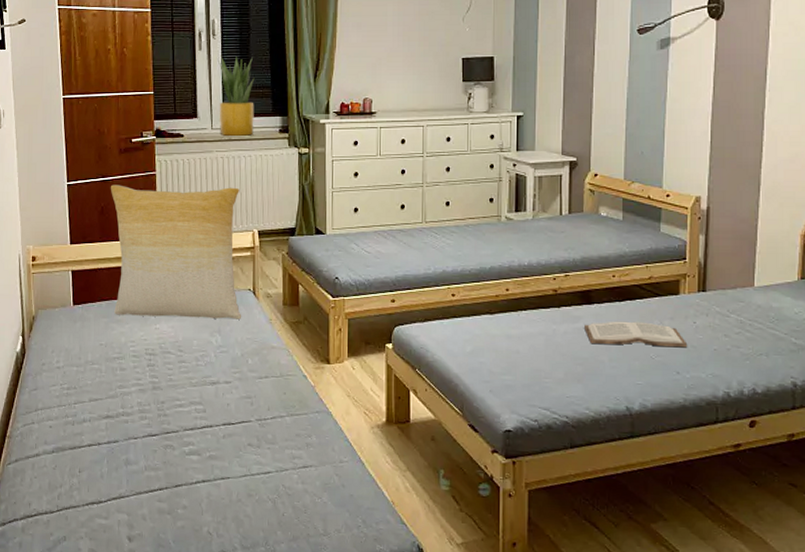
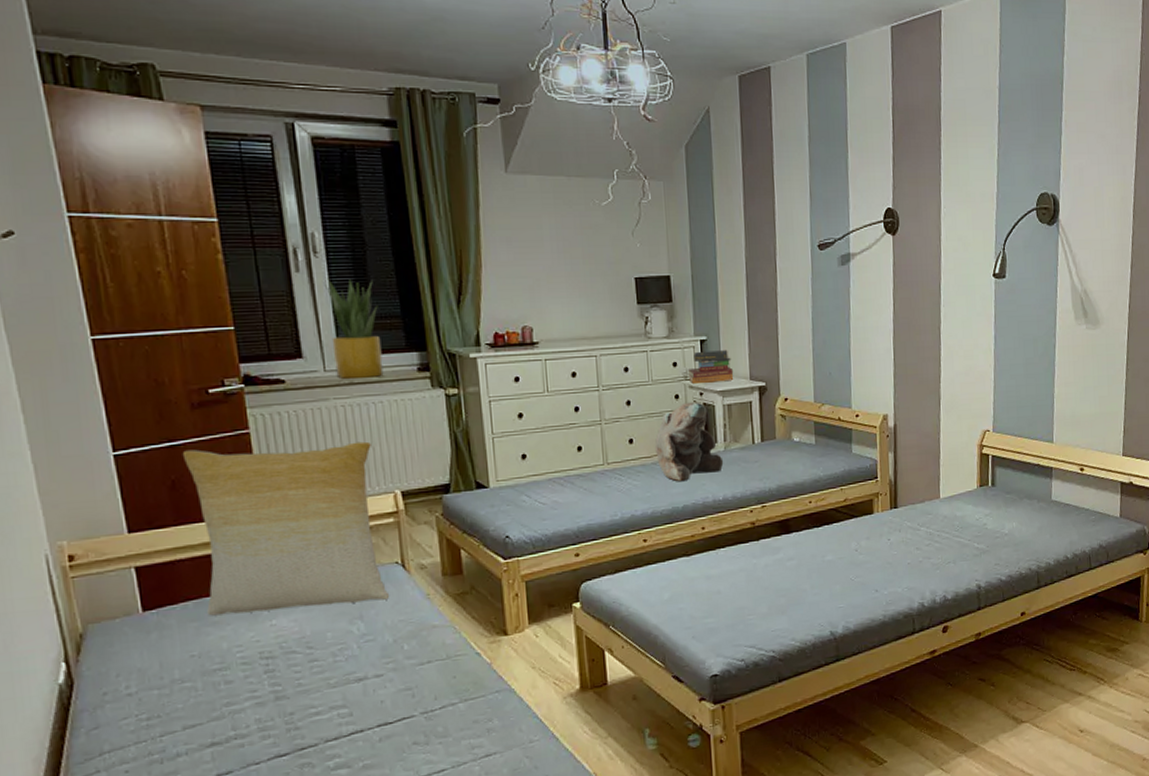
stuffed animal: none [468,172,531,245] -> present [654,402,724,482]
books: none [503,126,546,156] -> present [687,350,734,385]
book: present [584,321,688,348] -> none [785,544,884,574]

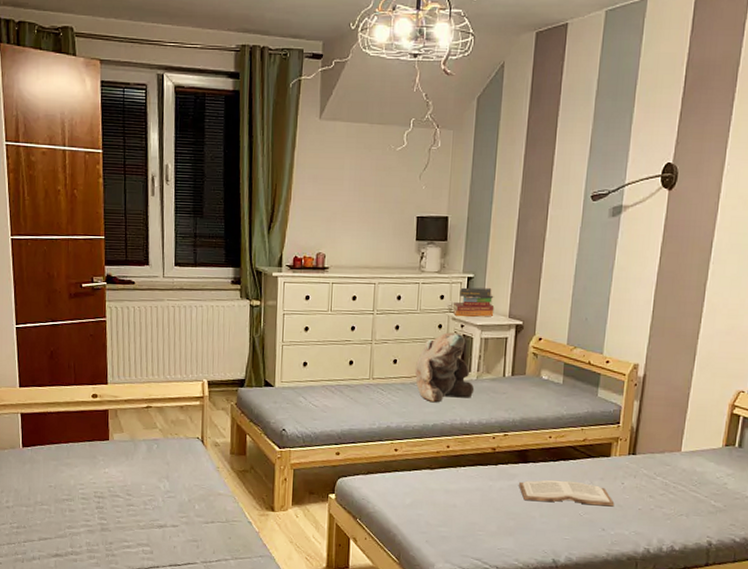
pillow: present [182,441,390,616] -> none [59,329,190,467]
planter: present [323,280,384,379] -> none [170,204,208,286]
book: none [785,544,884,574] -> present [519,479,615,507]

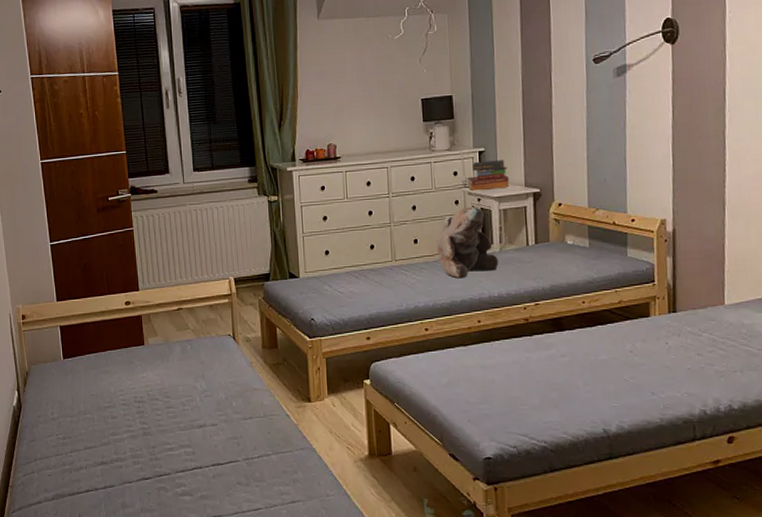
book: present [519,479,615,507] -> none [557,345,661,370]

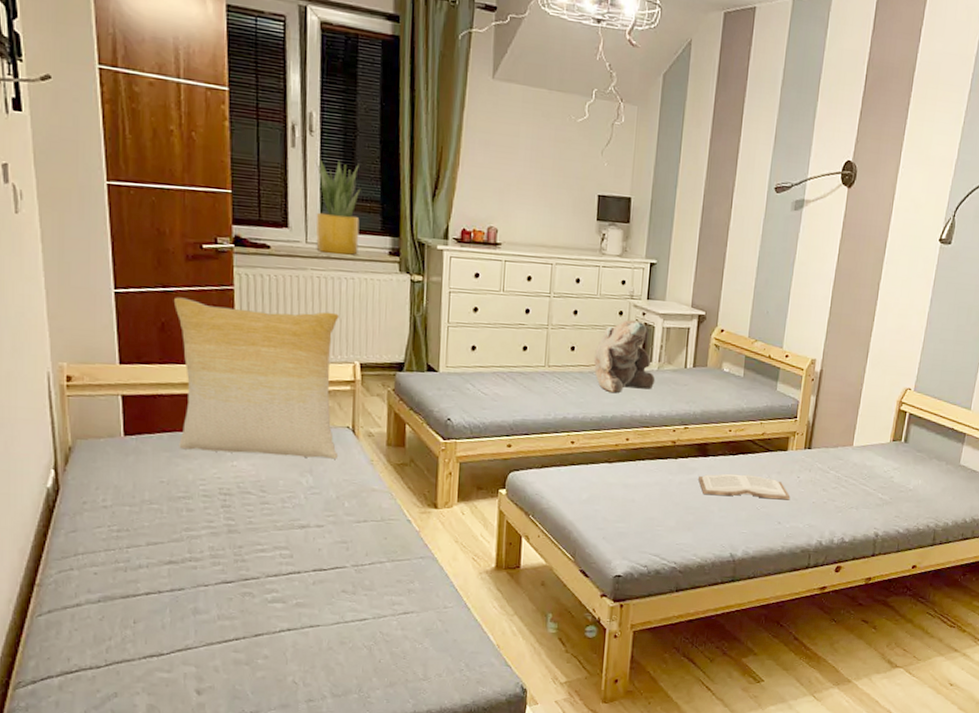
pillow: none [91,238,224,366] -> present [173,297,339,459]
planter: none [185,112,224,189] -> present [315,159,361,255]
books: present [467,160,510,192] -> none [634,273,677,306]
book: none [557,345,661,370] -> present [698,473,791,500]

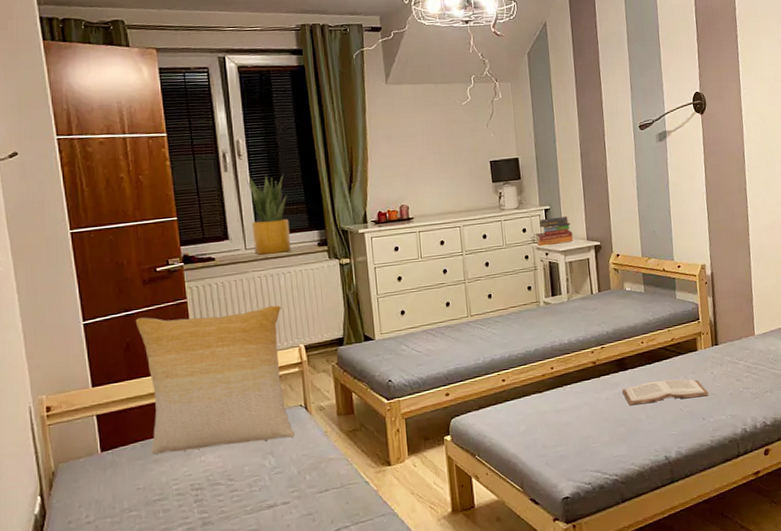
stuffed animal: present [593,320,656,394] -> none [509,261,568,329]
books: none [634,273,677,306] -> present [535,216,573,247]

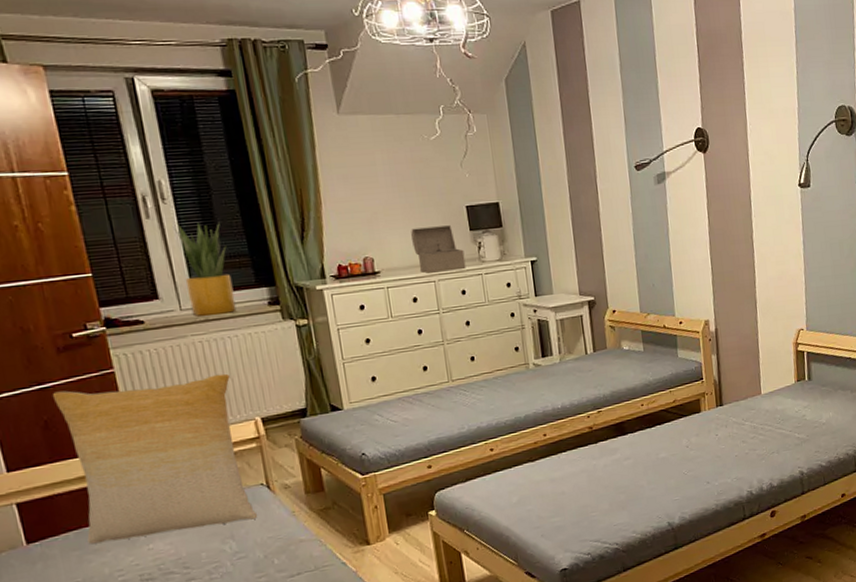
jewelry box: none [442,178,488,221] -> present [411,225,466,275]
books: present [535,216,573,247] -> none [521,269,564,303]
book: present [622,378,709,406] -> none [622,442,714,472]

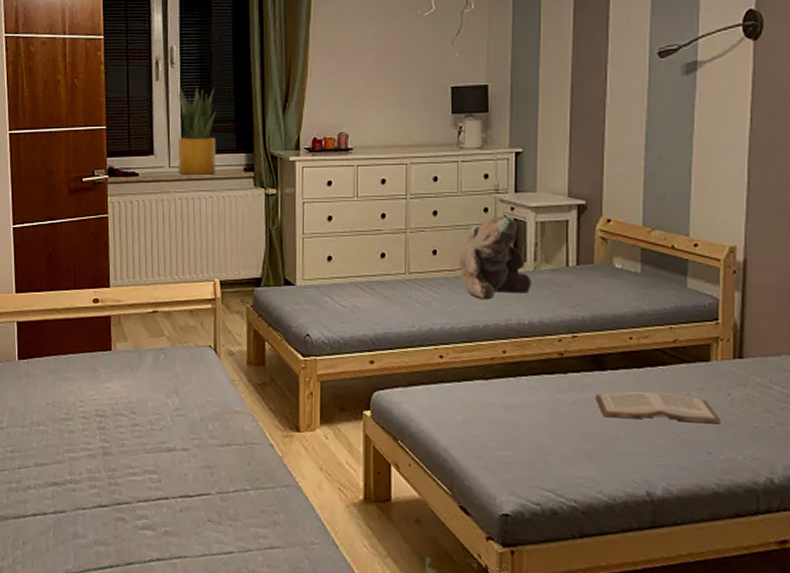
pillow: present [52,373,258,545] -> none [58,228,202,380]
jewelry box: present [411,225,466,275] -> none [390,106,442,156]
stuffed animal: none [494,319,560,394] -> present [458,216,532,300]
book: none [622,442,714,472] -> present [596,390,721,424]

